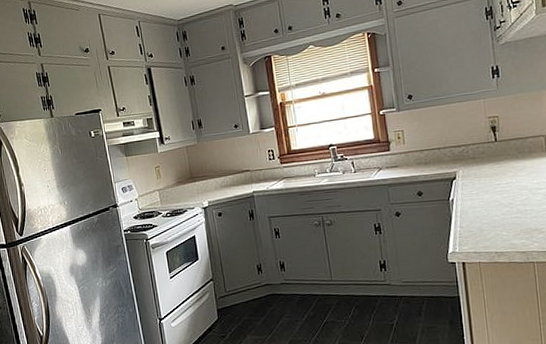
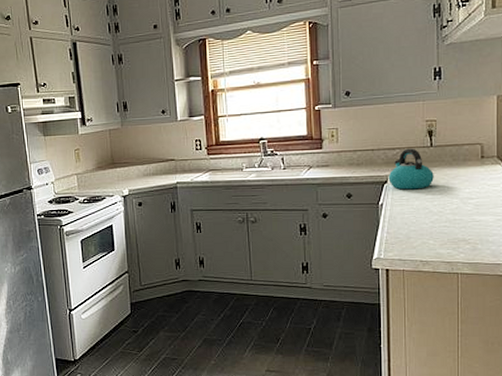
kettle: none [456,144,501,185] -> present [388,148,434,190]

